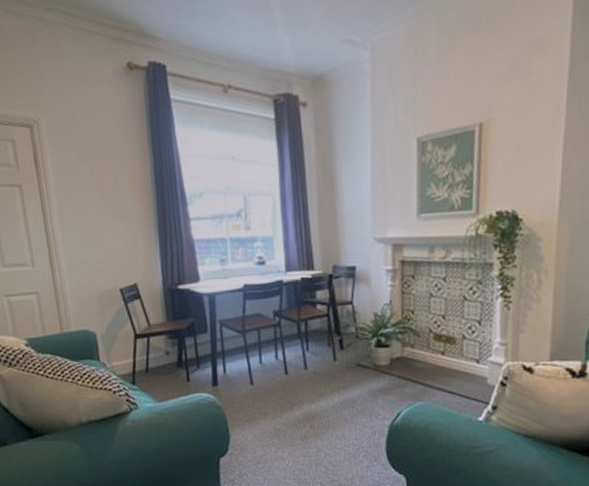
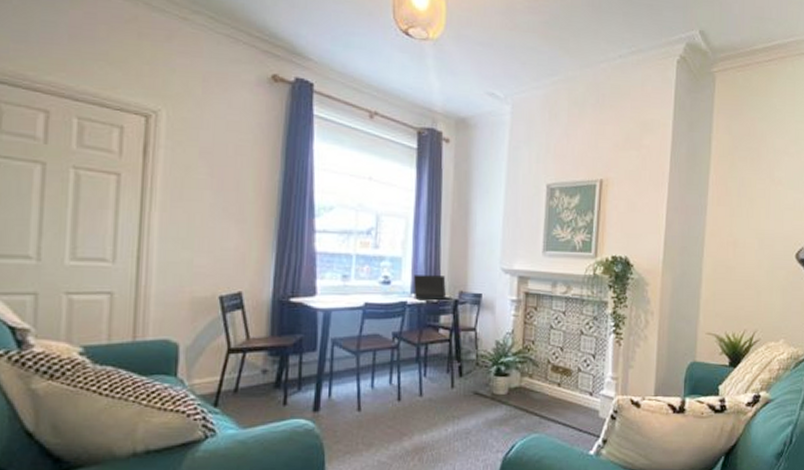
laptop: none [286,251,325,278] -> present [413,275,451,301]

